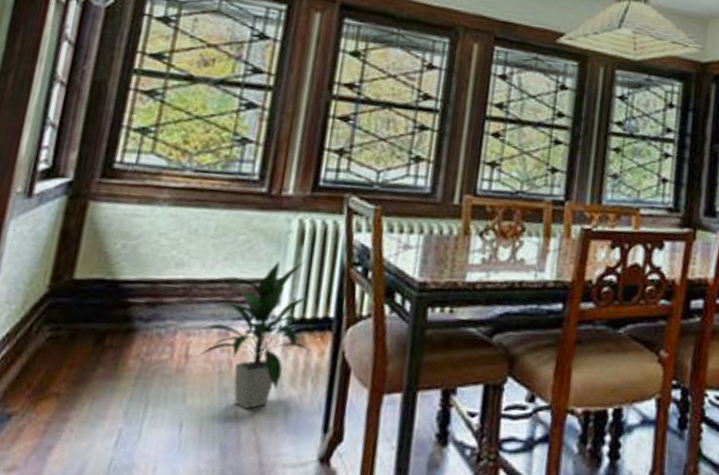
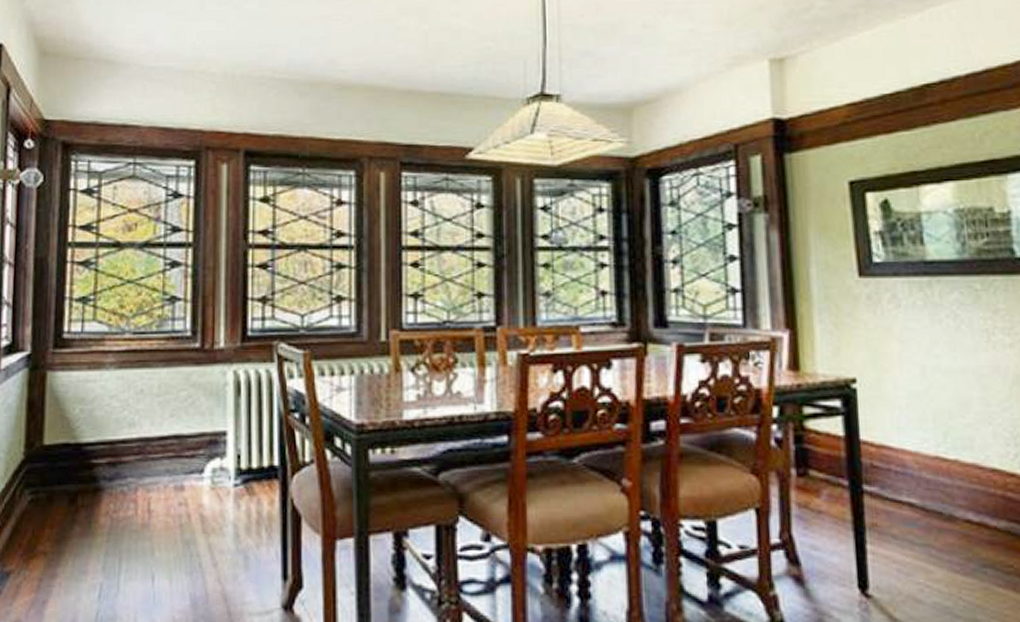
indoor plant: present [193,260,314,409] -> none [151,413,262,559]

